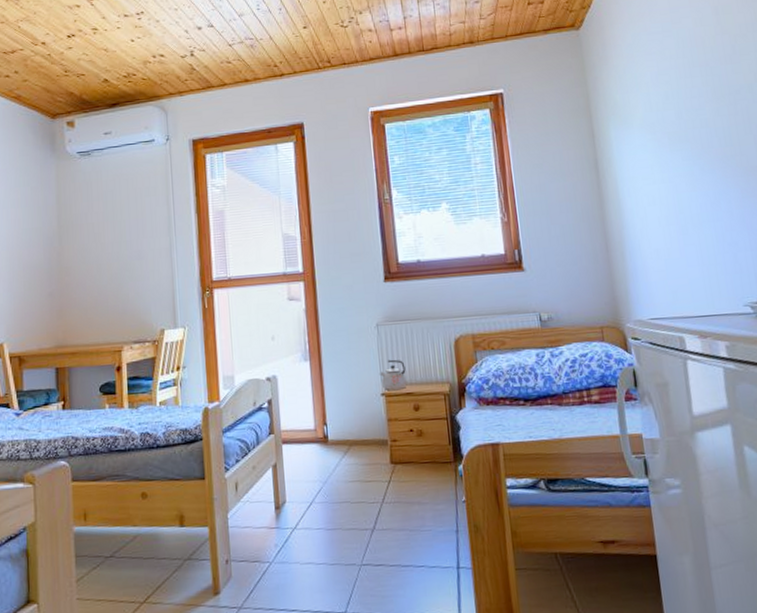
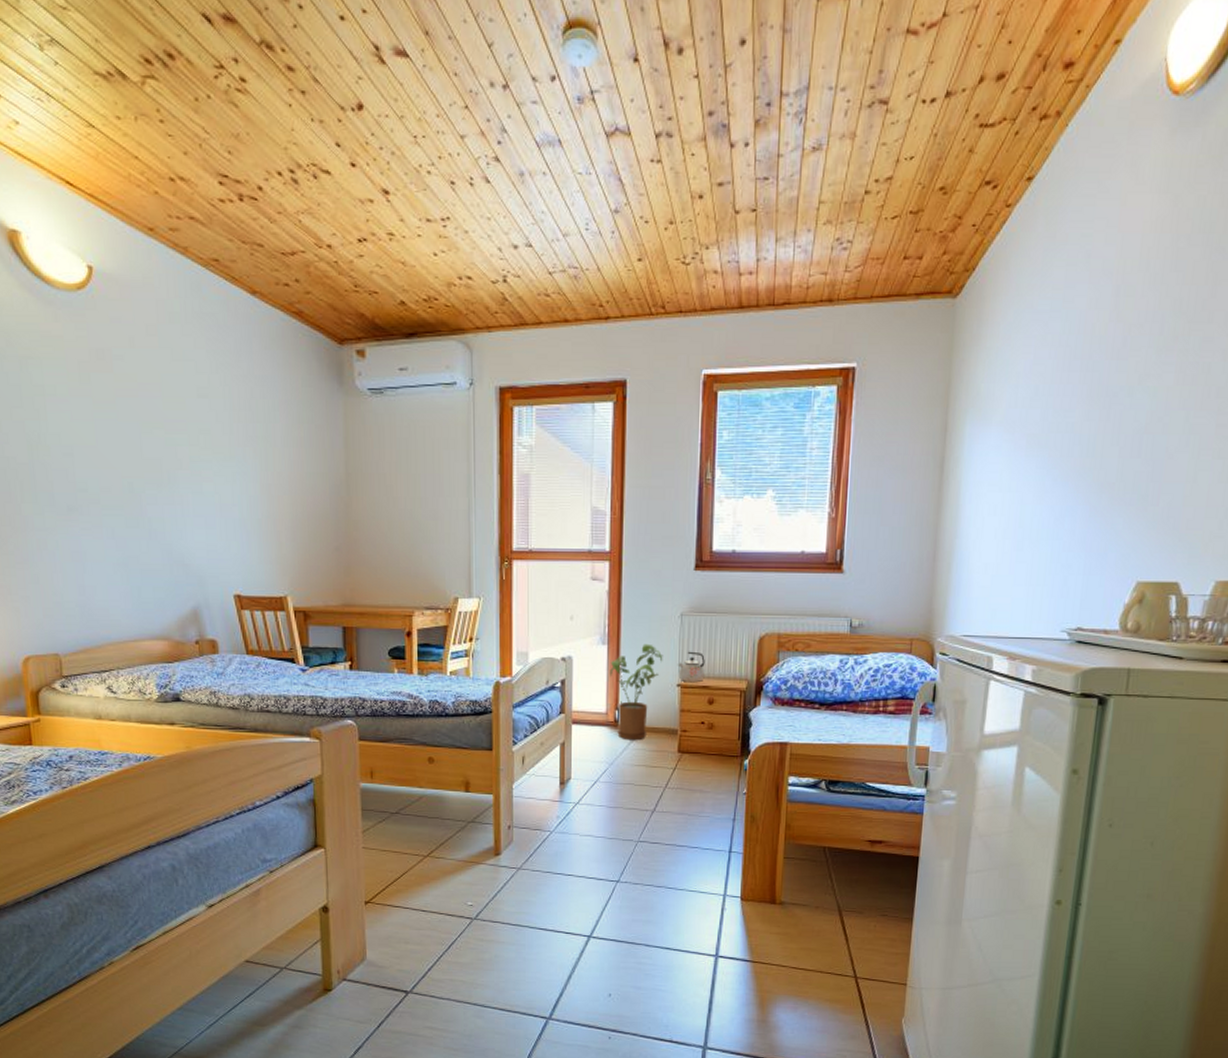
house plant: none [314,356,365,456] -> present [610,643,663,741]

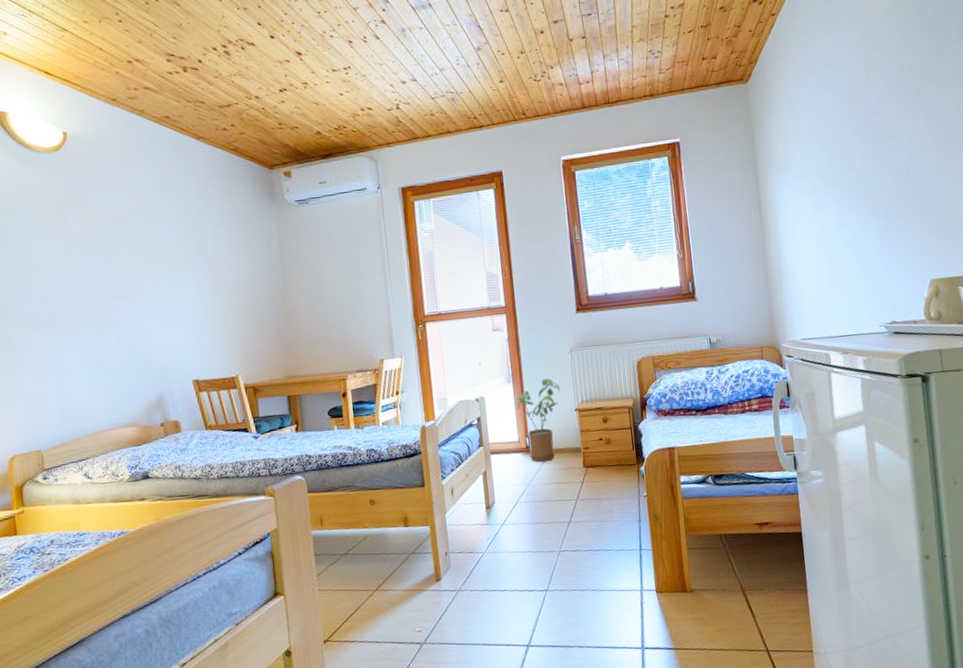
kettle: present [678,651,705,683] -> none [574,379,597,407]

